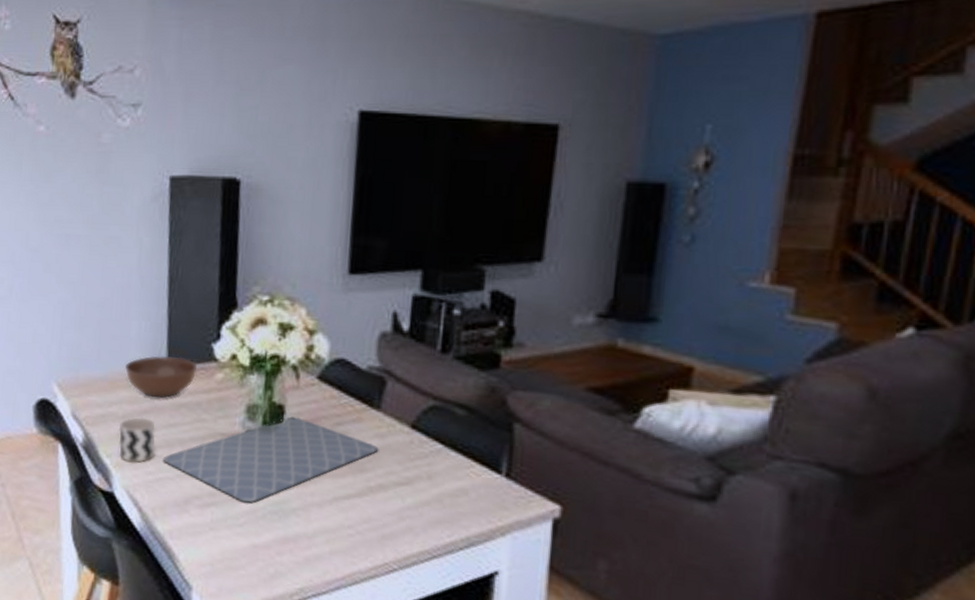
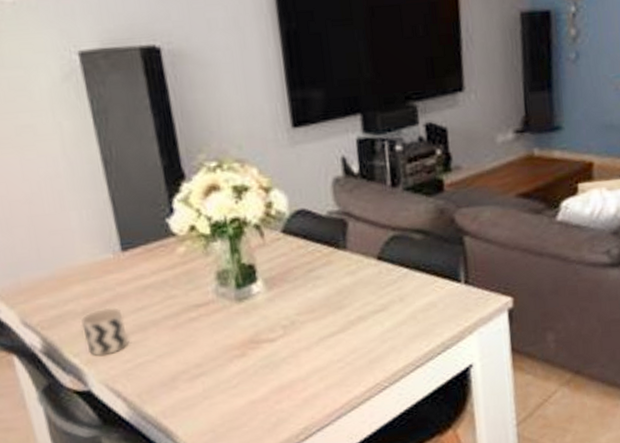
bowl: present [124,355,198,398] -> none [72,238,157,286]
placemat: present [163,416,378,503] -> none [138,273,351,365]

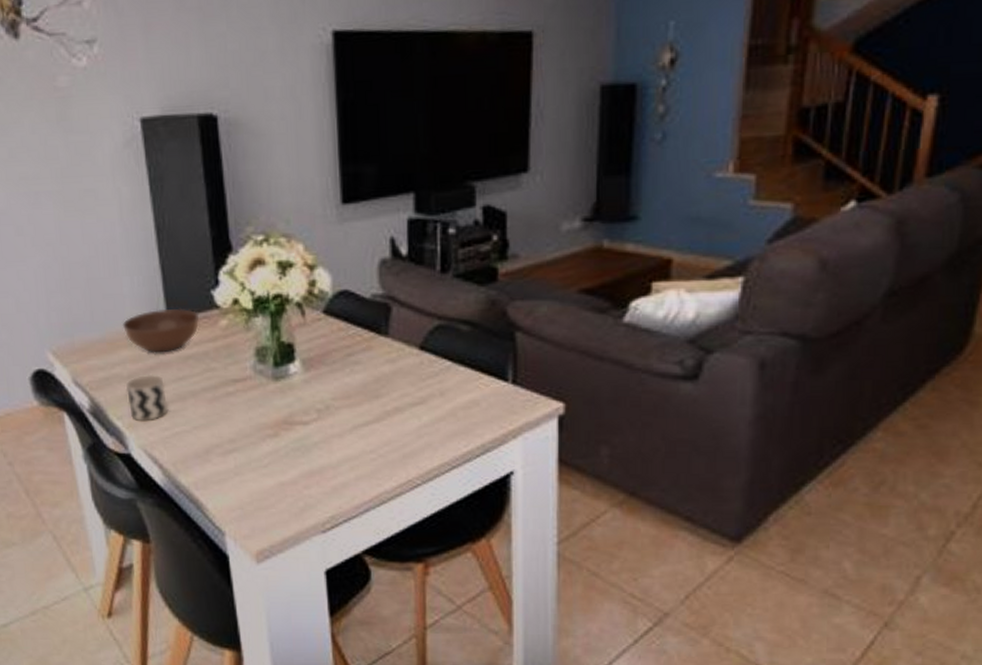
bowl: none [72,238,157,286] -> present [122,308,200,353]

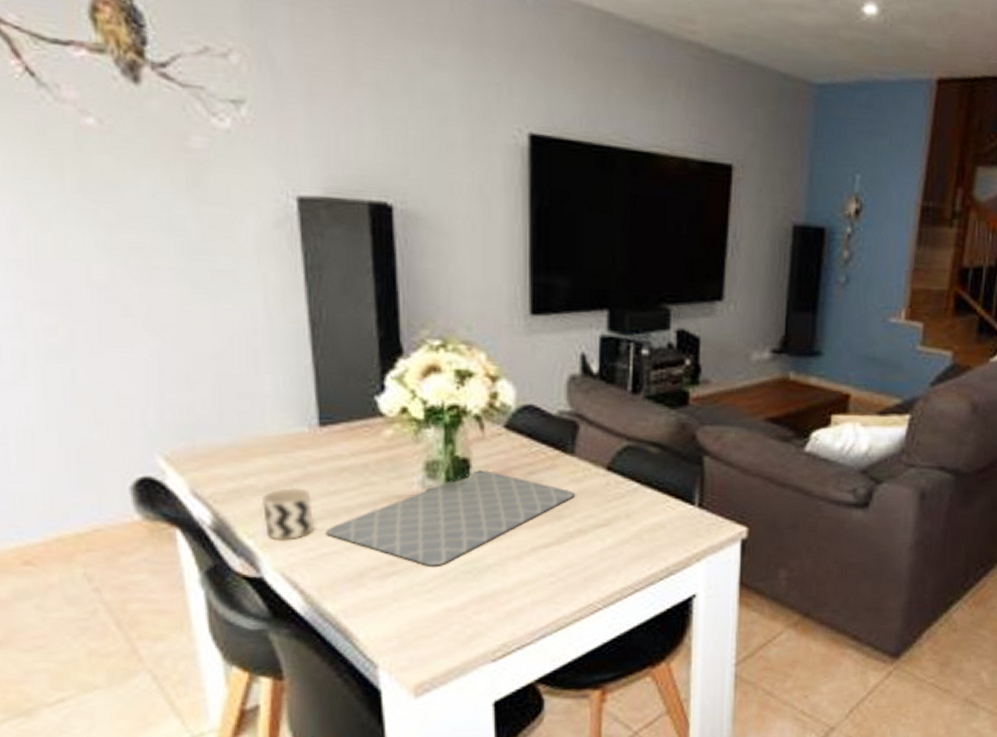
bowl: present [122,308,200,353] -> none [260,413,360,464]
placemat: none [177,353,390,444] -> present [325,470,574,566]

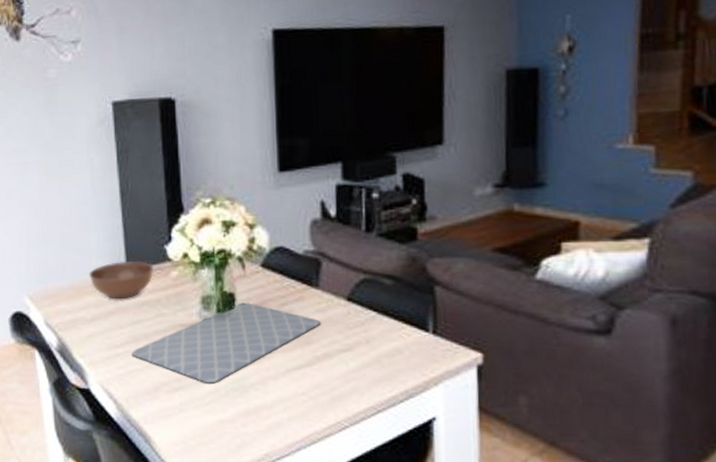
bowl: none [260,413,360,464] -> present [88,260,154,300]
cup: present [261,486,315,541] -> none [88,317,124,360]

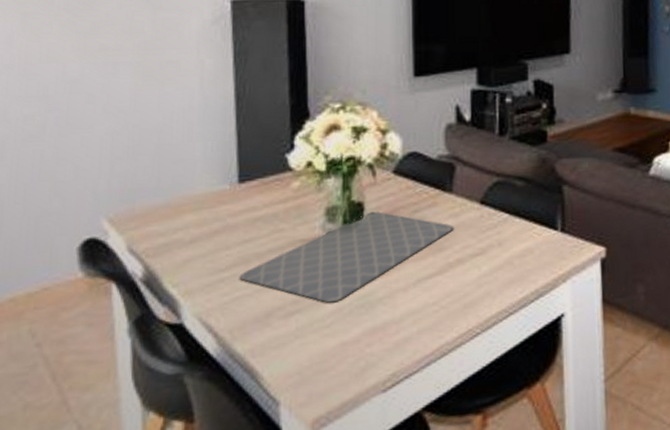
bowl: present [88,260,154,300] -> none [189,171,272,217]

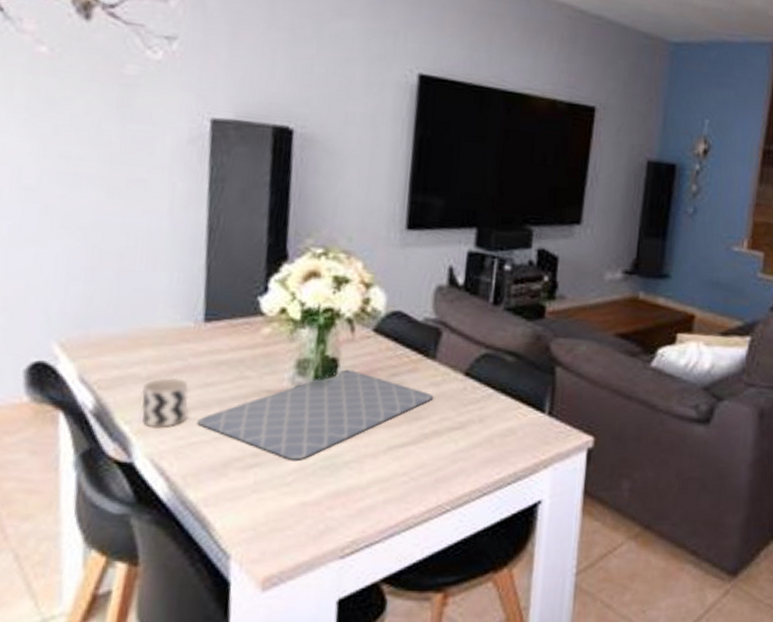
cup: none [185,237,231,287] -> present [141,377,189,429]

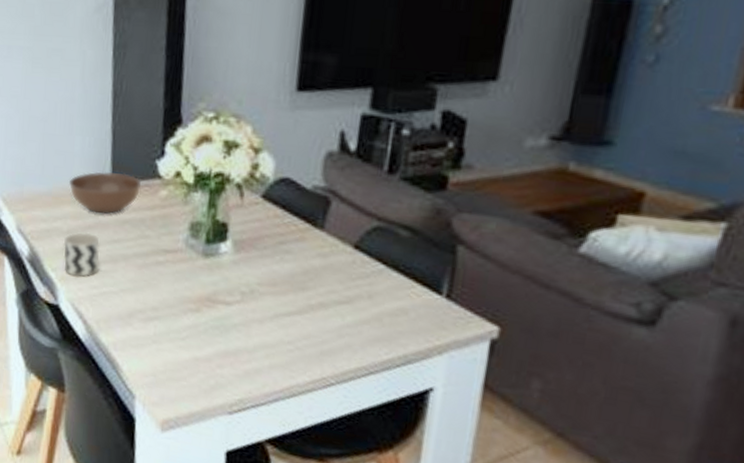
bowl: none [150,310,241,356] -> present [68,171,142,214]
placemat: present [197,369,433,460] -> none [107,234,320,318]

